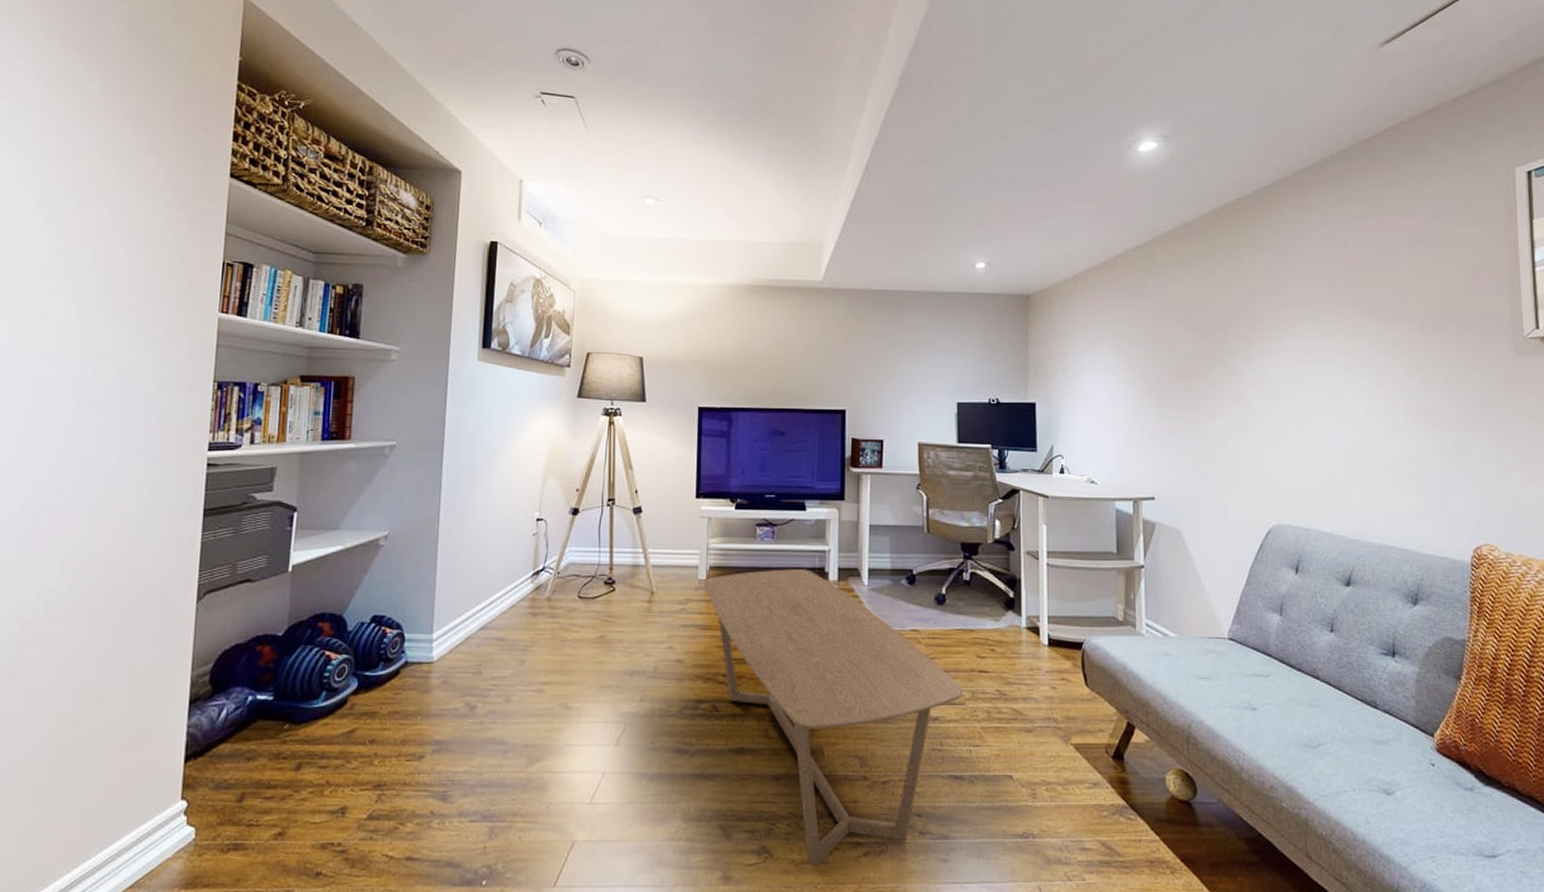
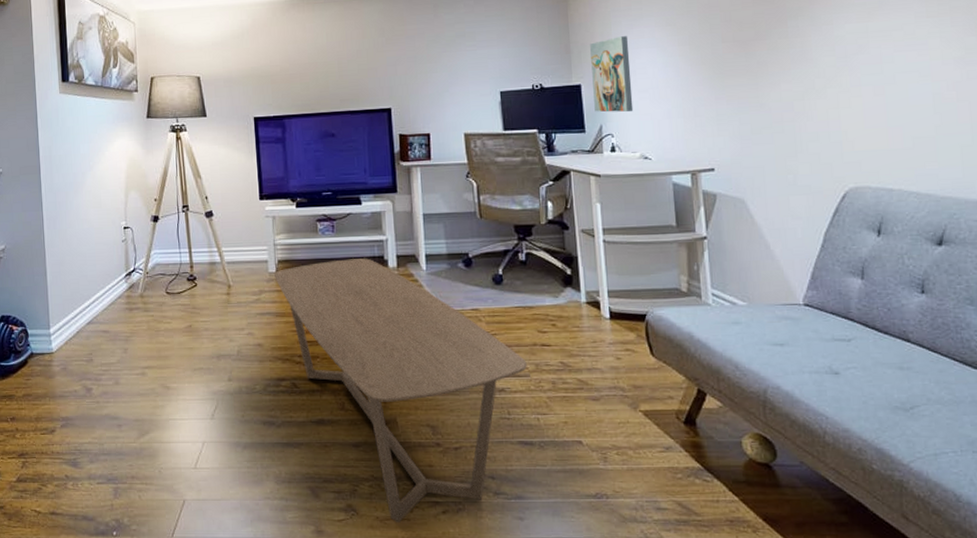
wall art: none [1047,358,1084,435] -> present [590,36,634,112]

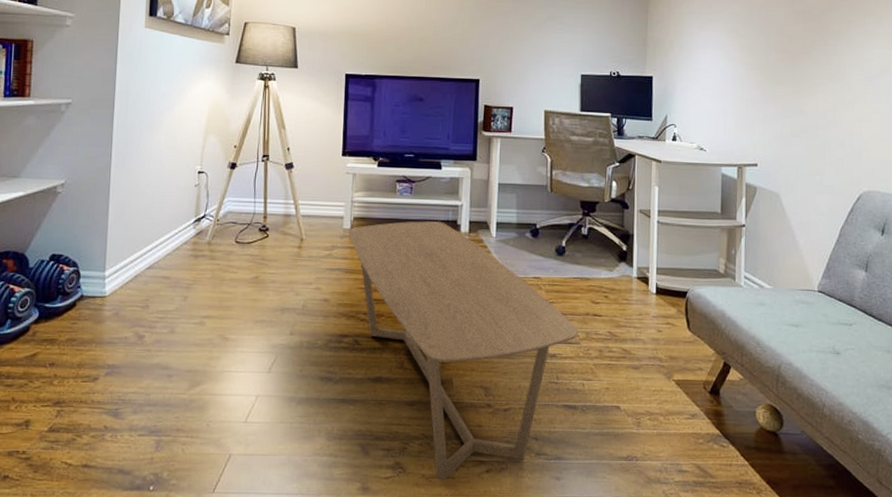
wall art: present [590,36,634,112] -> none [662,36,697,106]

